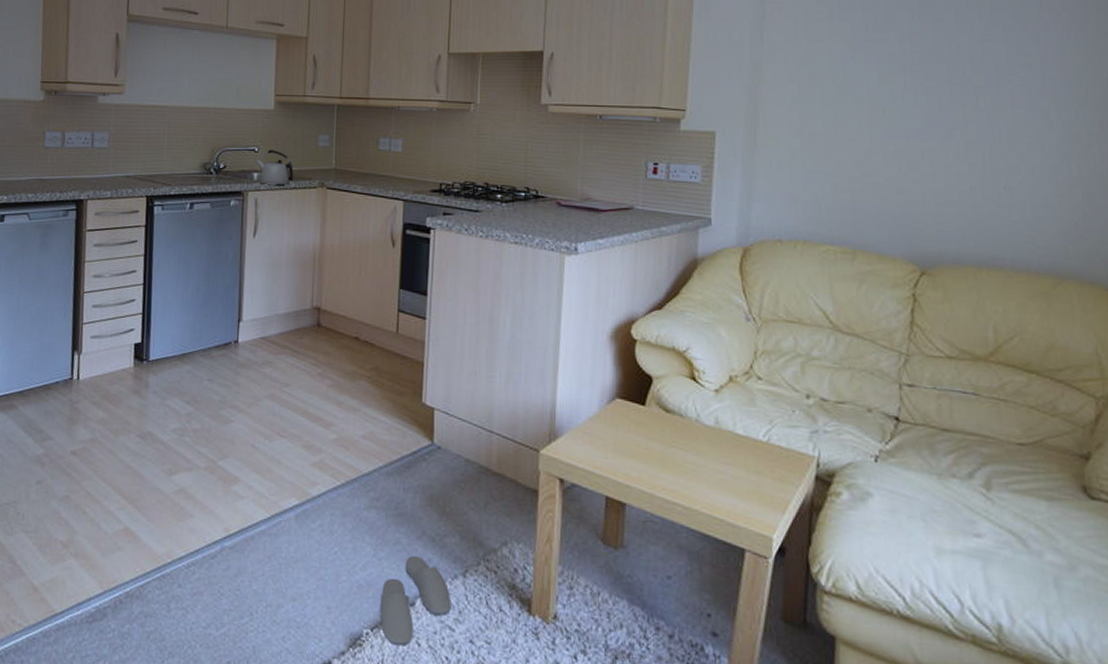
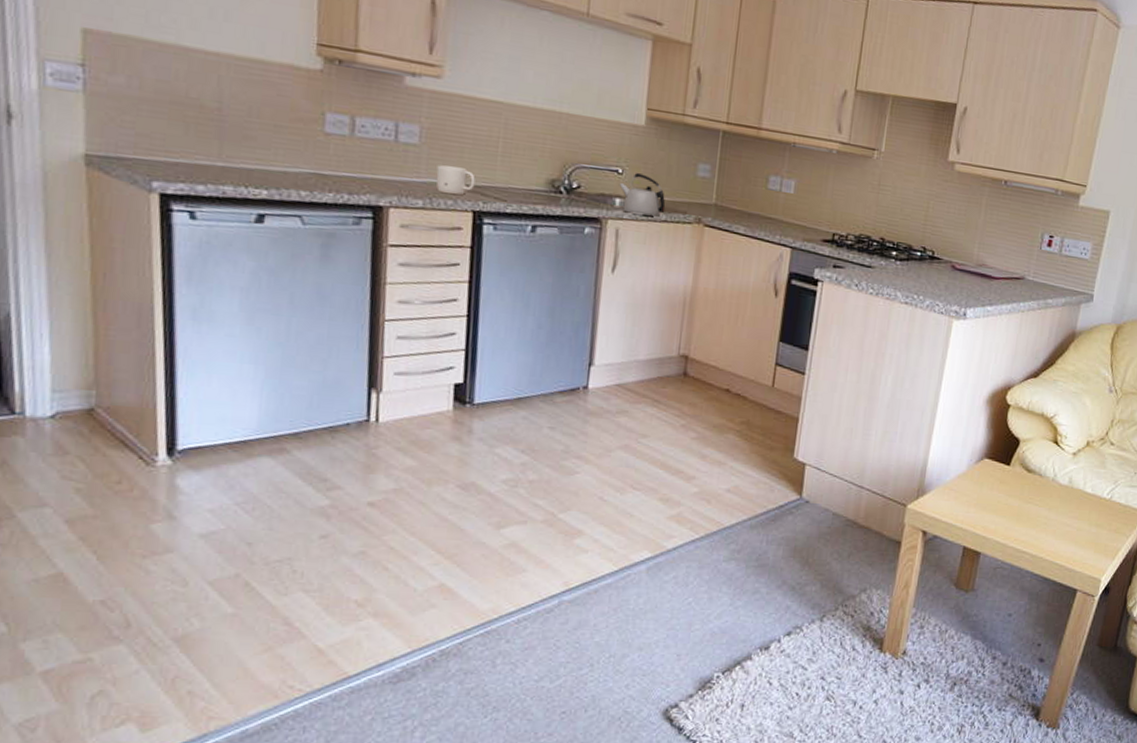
mug: none [120,161,148,185] -> present [435,165,476,196]
slippers: present [380,555,452,646] -> none [732,603,807,686]

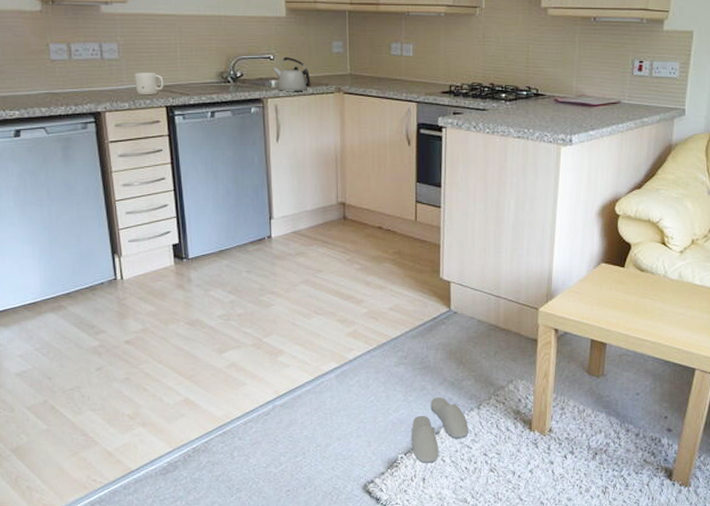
slippers: none [732,603,807,686] -> present [411,397,469,464]

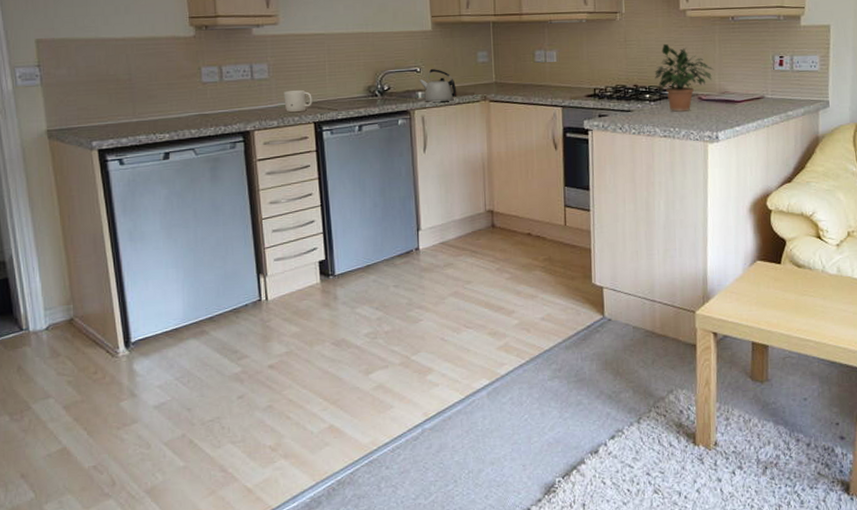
slippers: present [411,397,469,464] -> none [568,412,630,487]
potted plant: none [512,43,572,113] -> present [654,44,714,112]

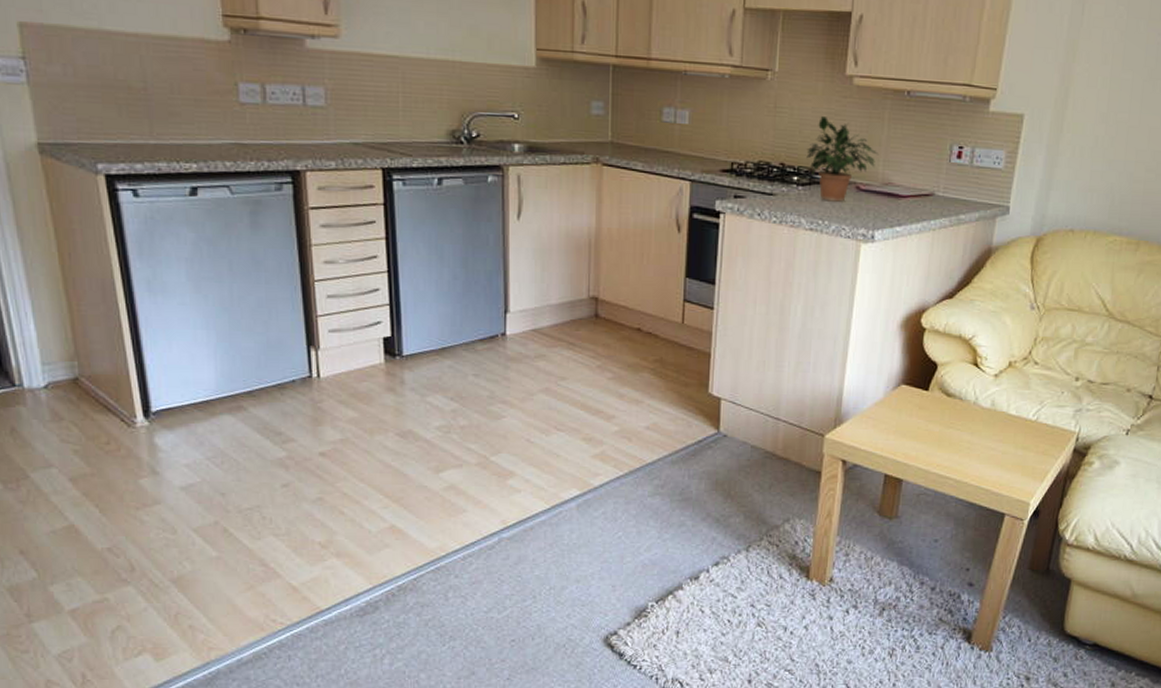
mug: present [284,89,313,113] -> none [344,124,381,154]
kettle: present [419,68,457,103] -> none [516,115,563,160]

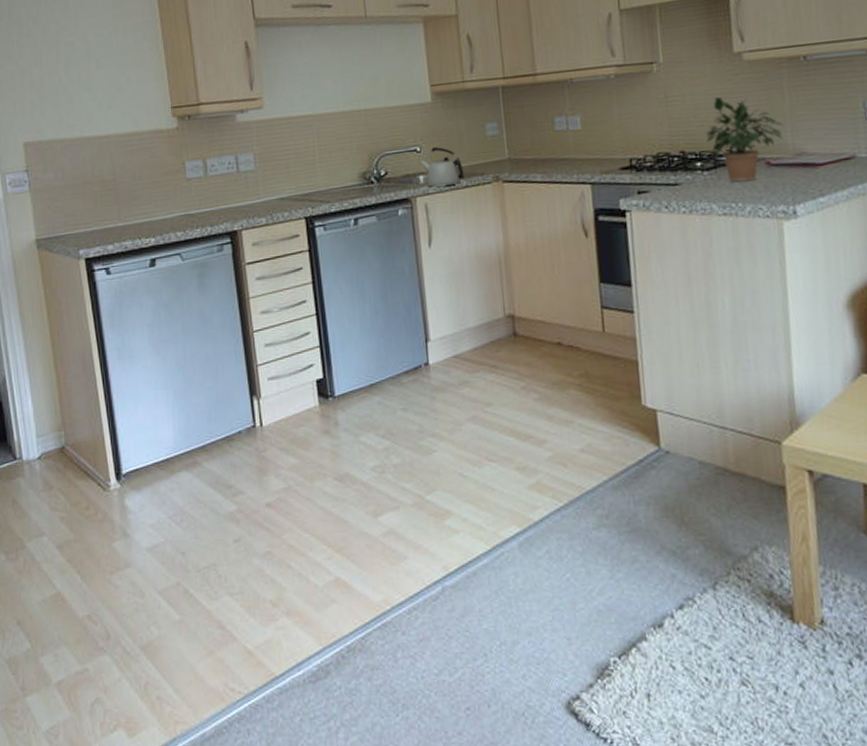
kettle: none [516,115,563,160] -> present [419,146,465,188]

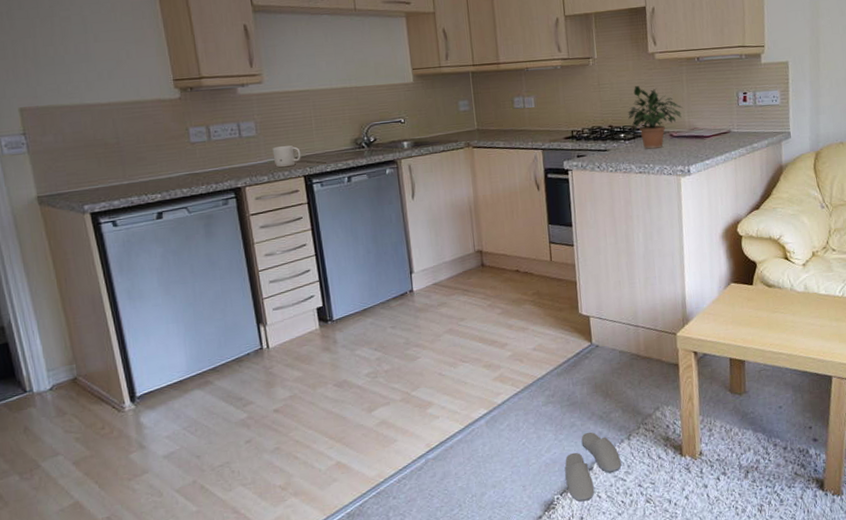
mug: none [271,180,303,208] -> present [272,145,301,168]
kettle: present [419,146,465,188] -> none [403,118,442,152]
slippers: none [624,572,705,672] -> present [564,432,622,502]

